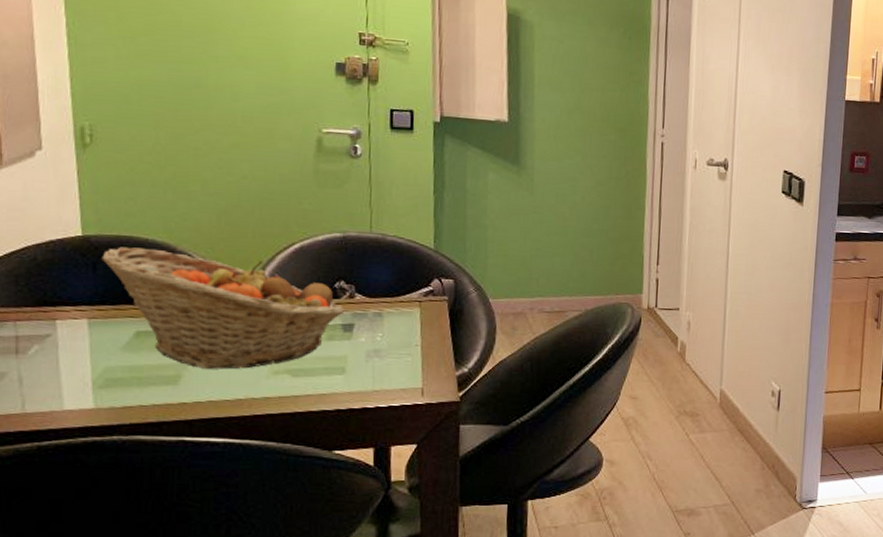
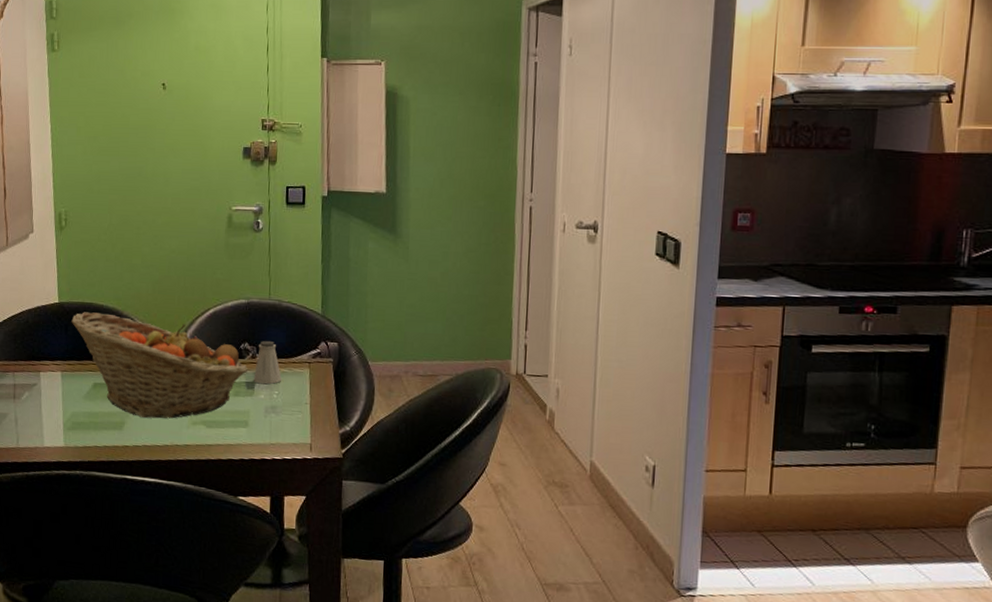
saltshaker: none [352,279,386,326] -> present [254,341,281,384]

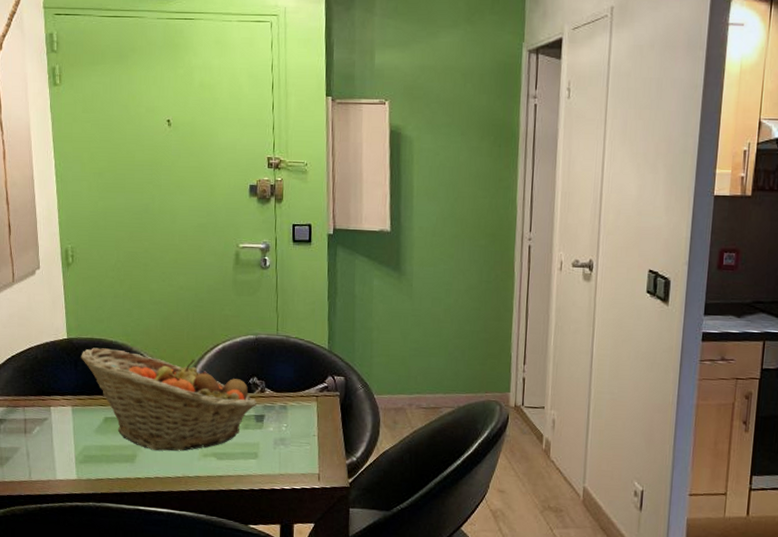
saltshaker: present [254,341,281,384] -> none [263,375,290,418]

